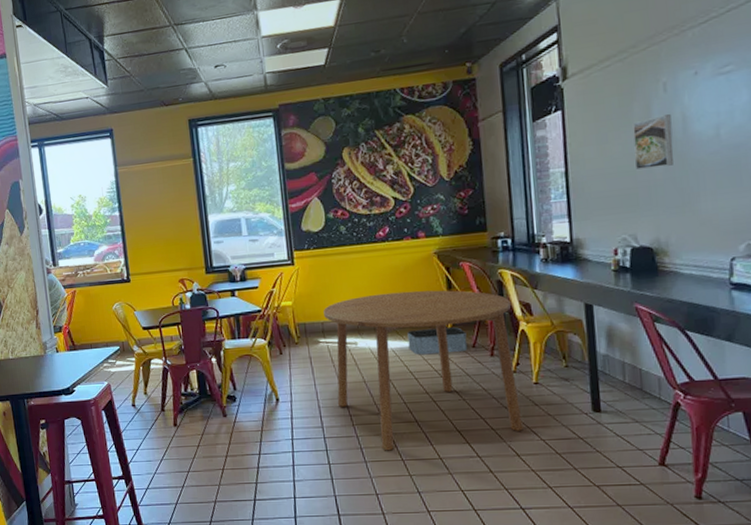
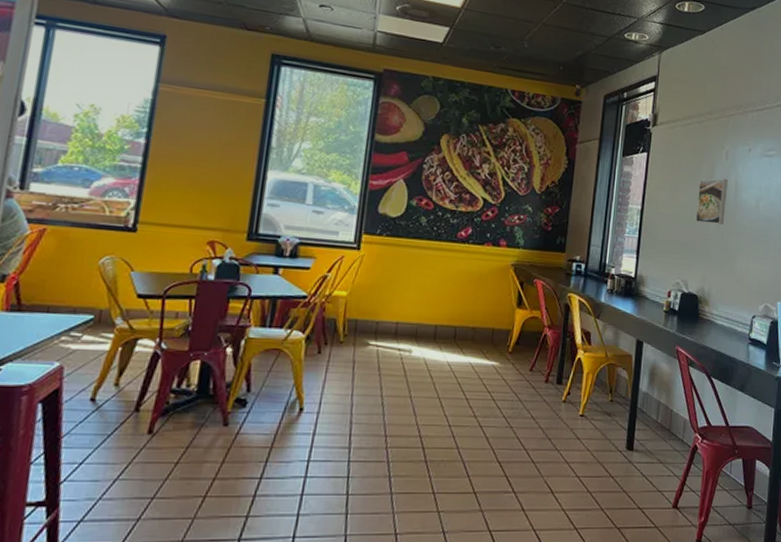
dining table: present [323,290,523,451] -> none [373,298,574,481]
storage bin: present [407,327,468,355] -> none [466,345,527,375]

